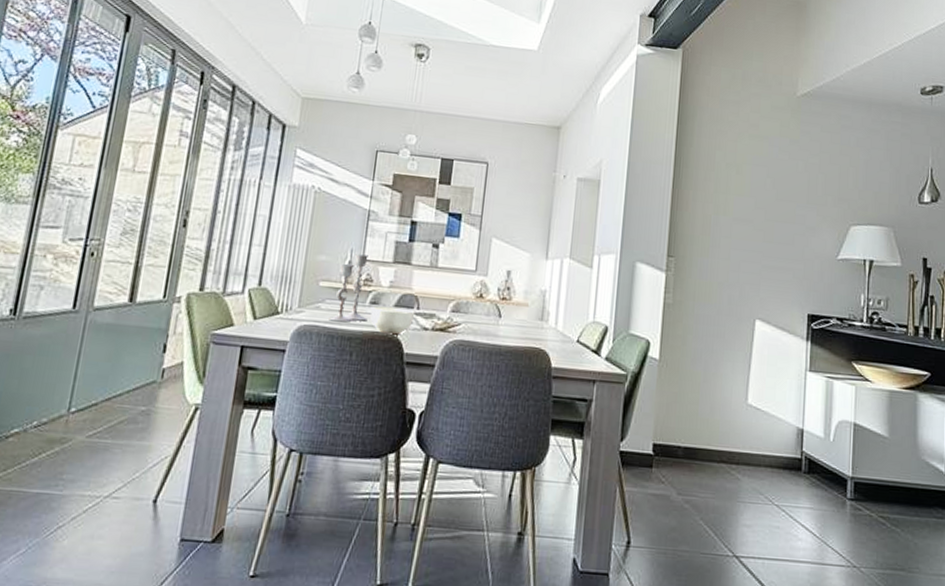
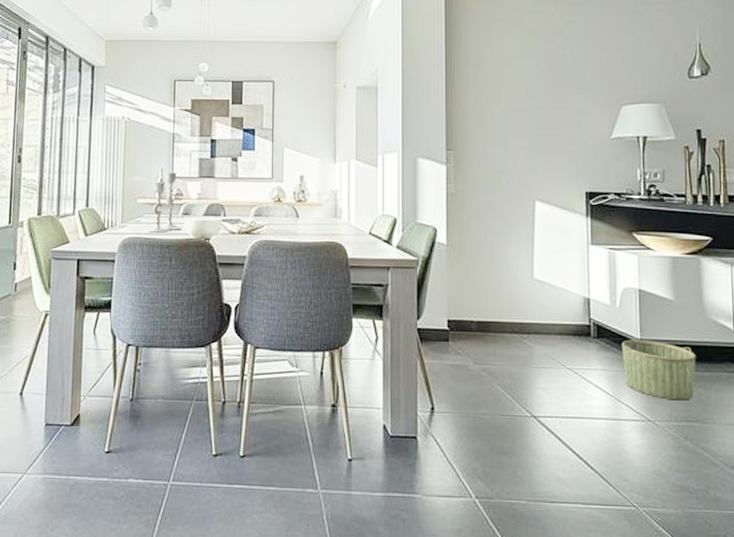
basket: none [832,477,906,547] -> present [621,340,696,401]

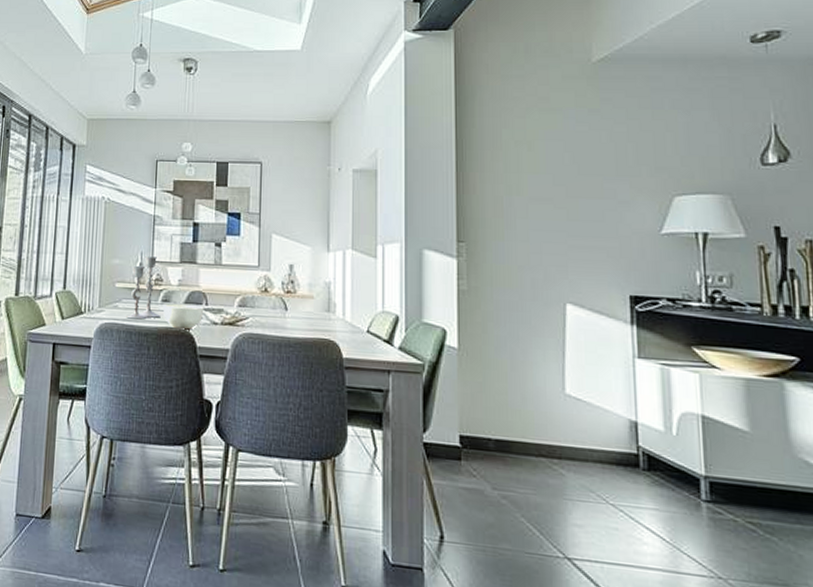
basket: present [621,340,696,401] -> none [680,475,783,558]

